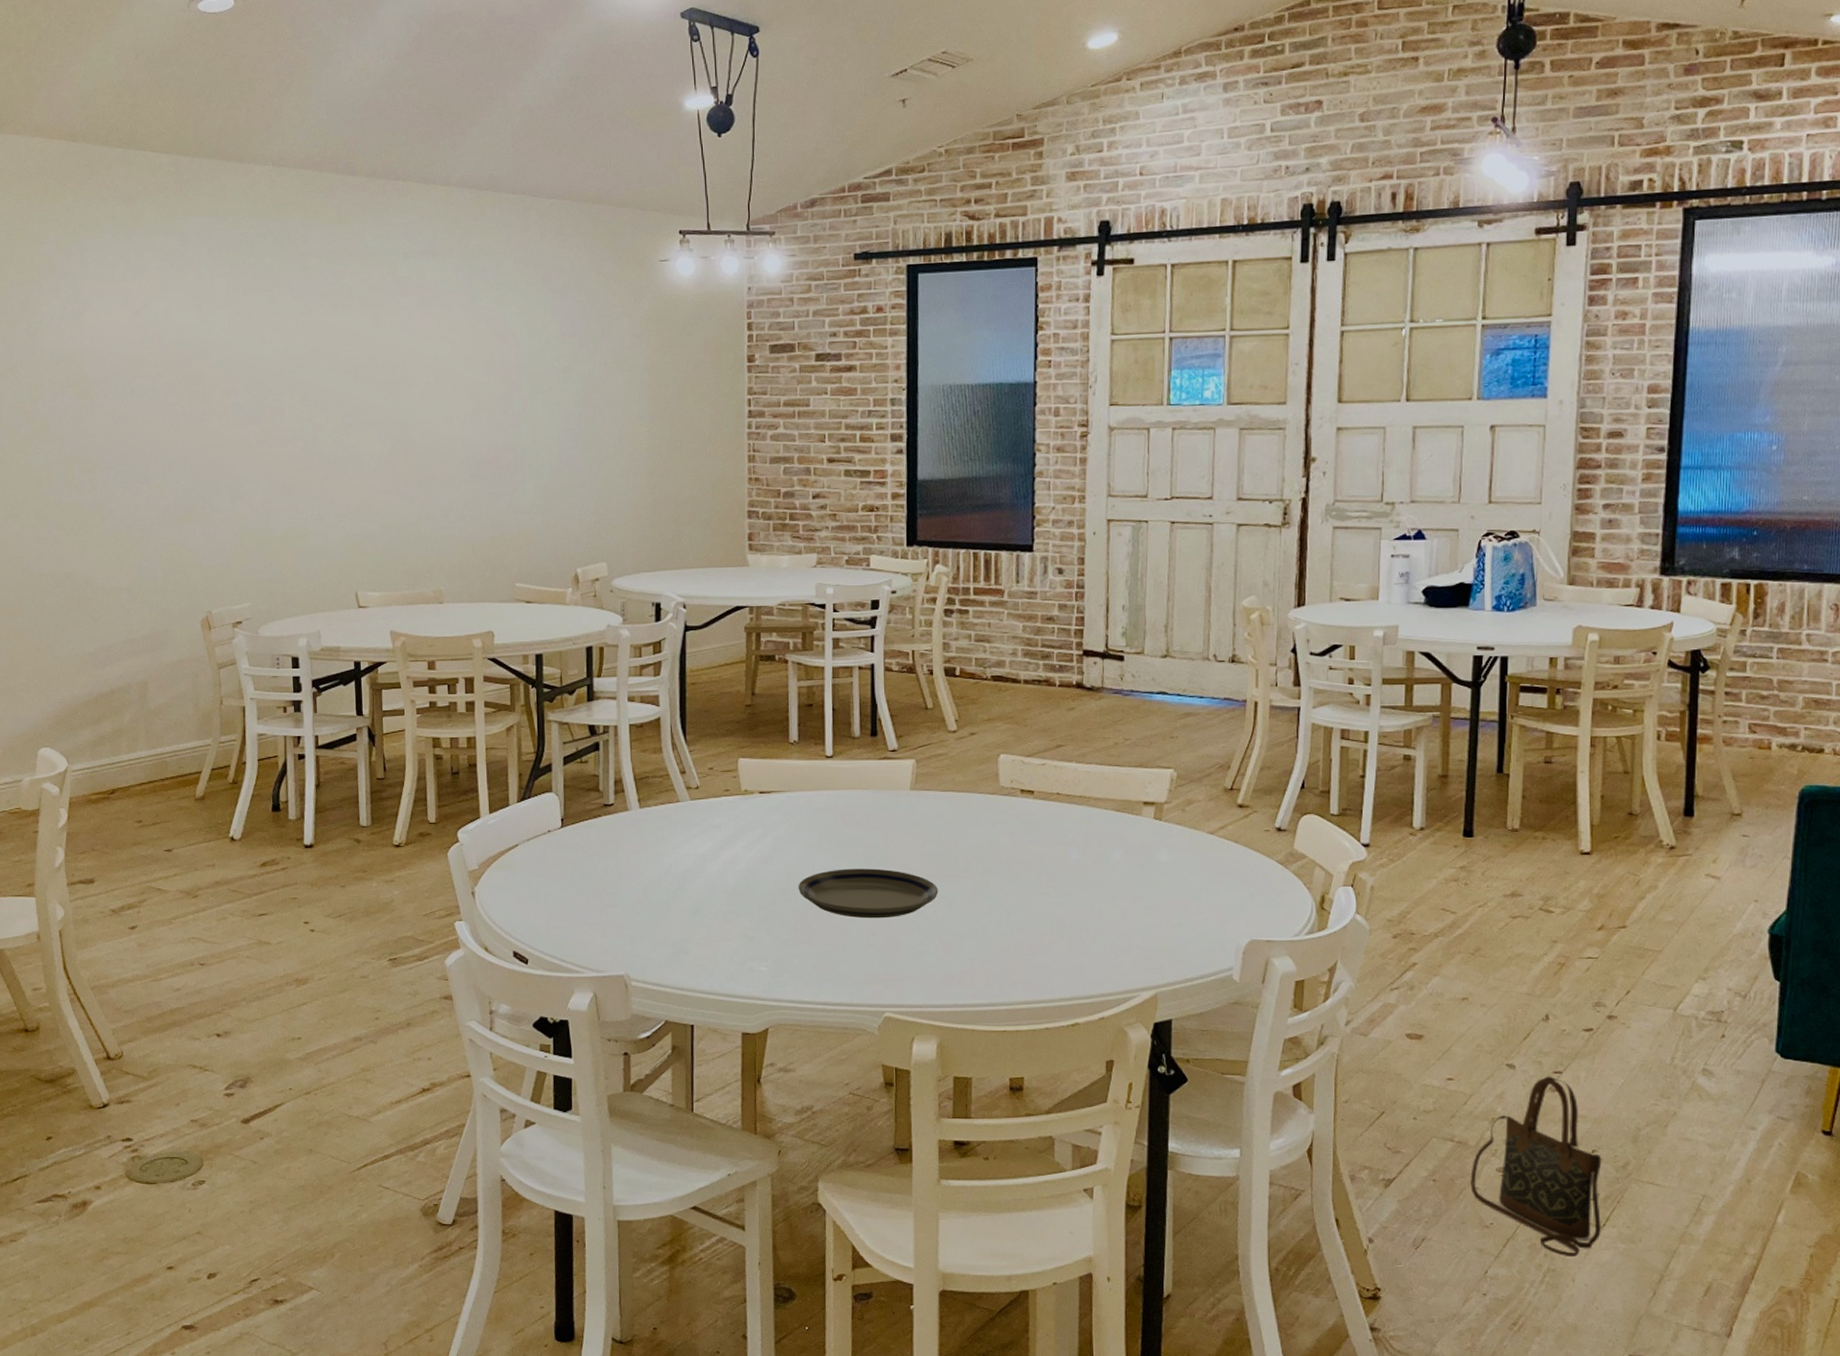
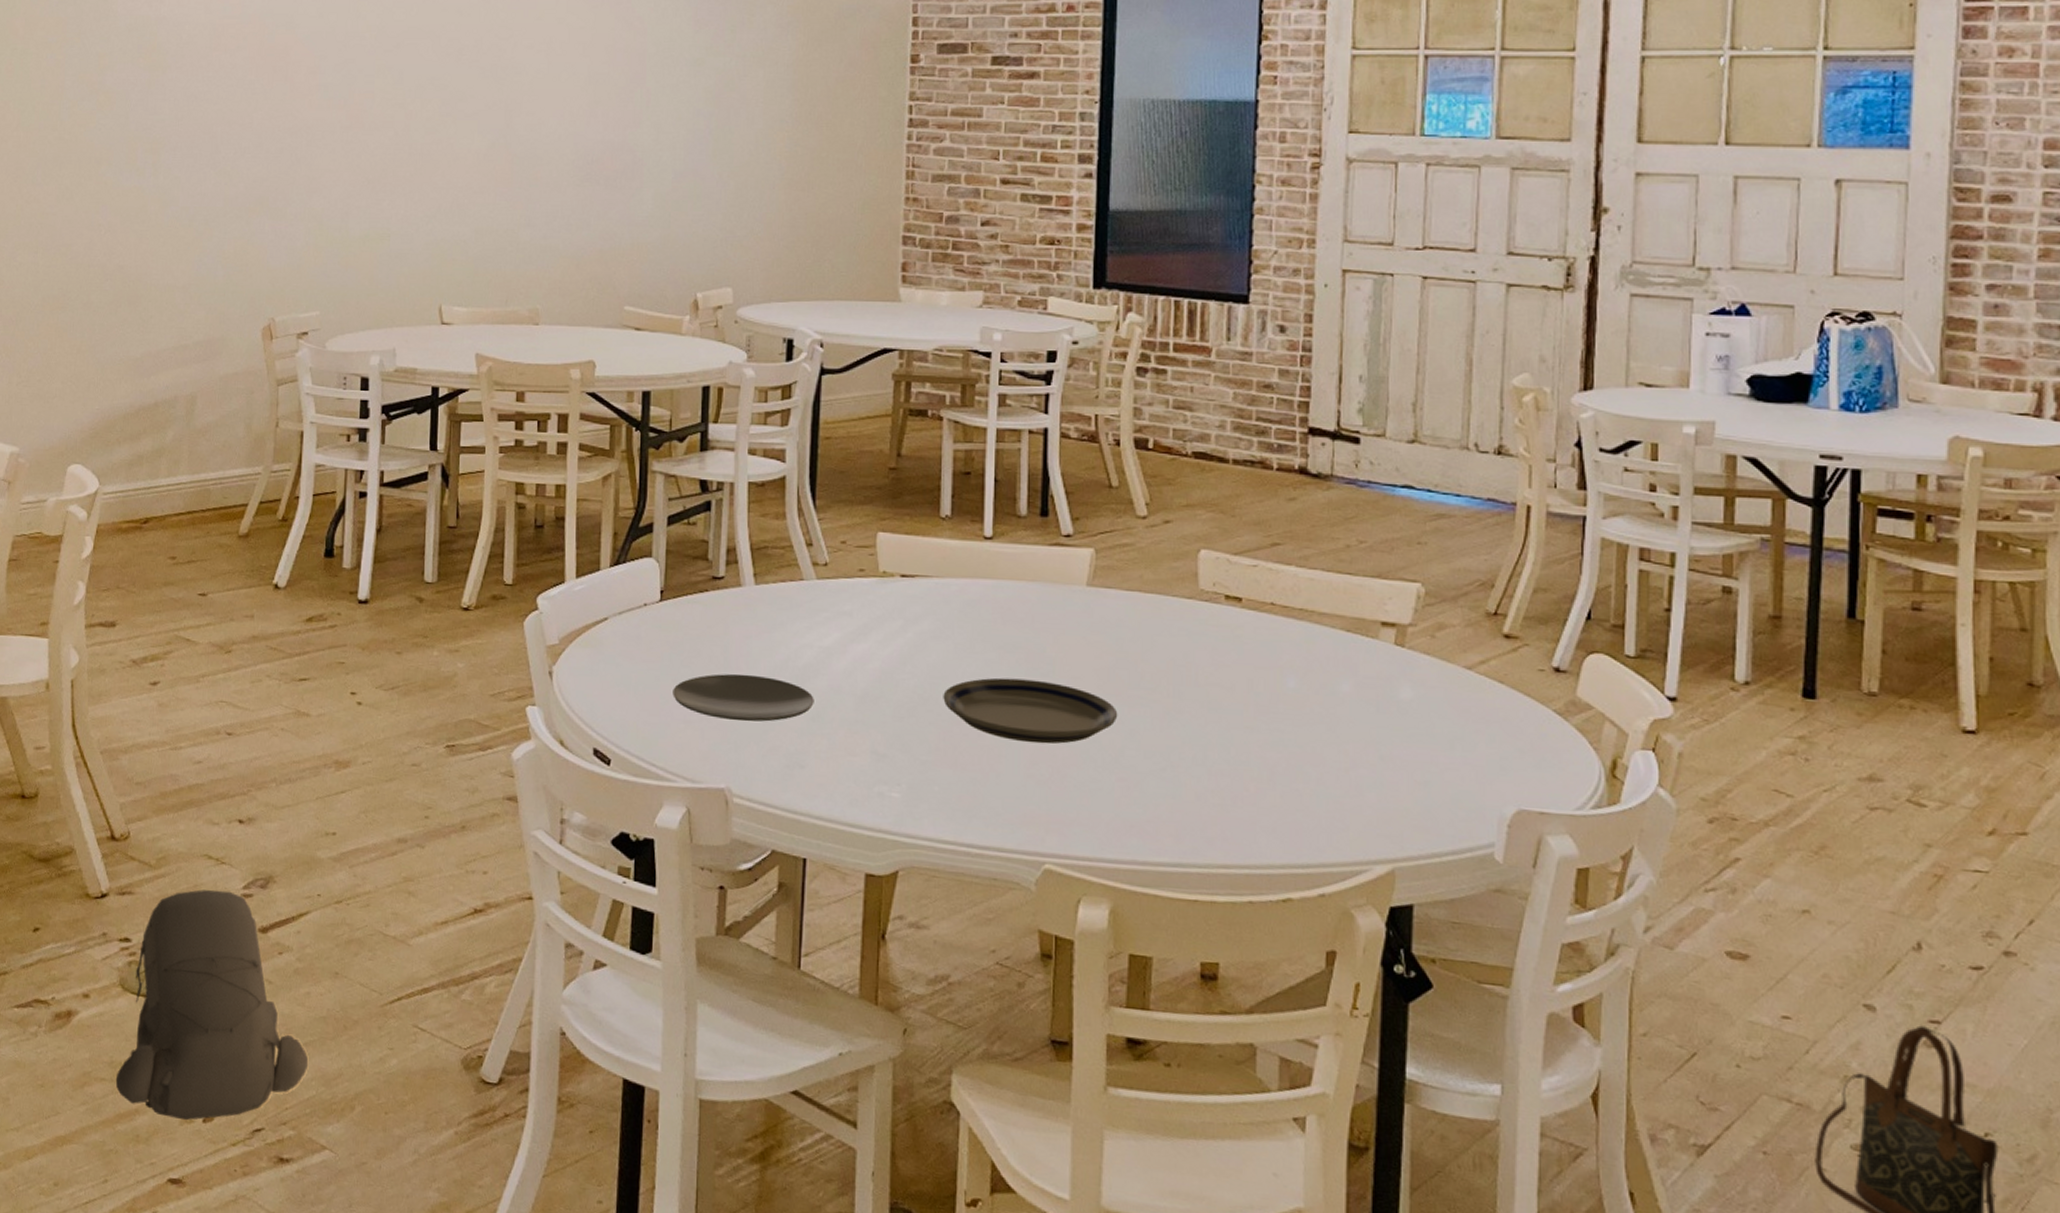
backpack: none [129,1092,293,1279] -> present [115,889,309,1121]
plate: none [576,881,694,920] -> present [672,673,814,722]

